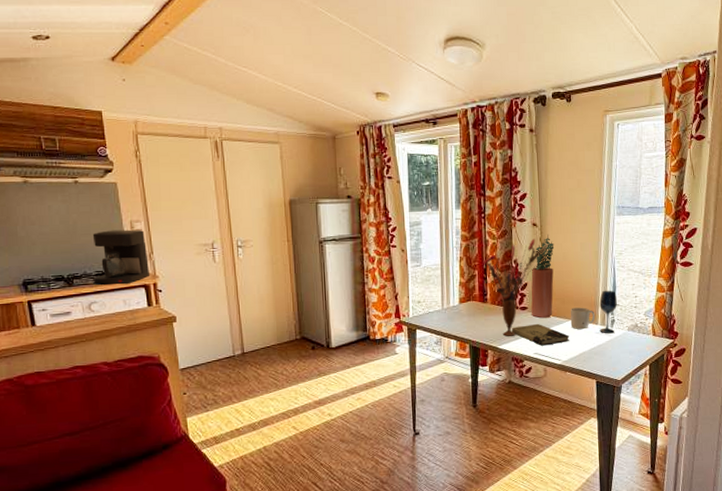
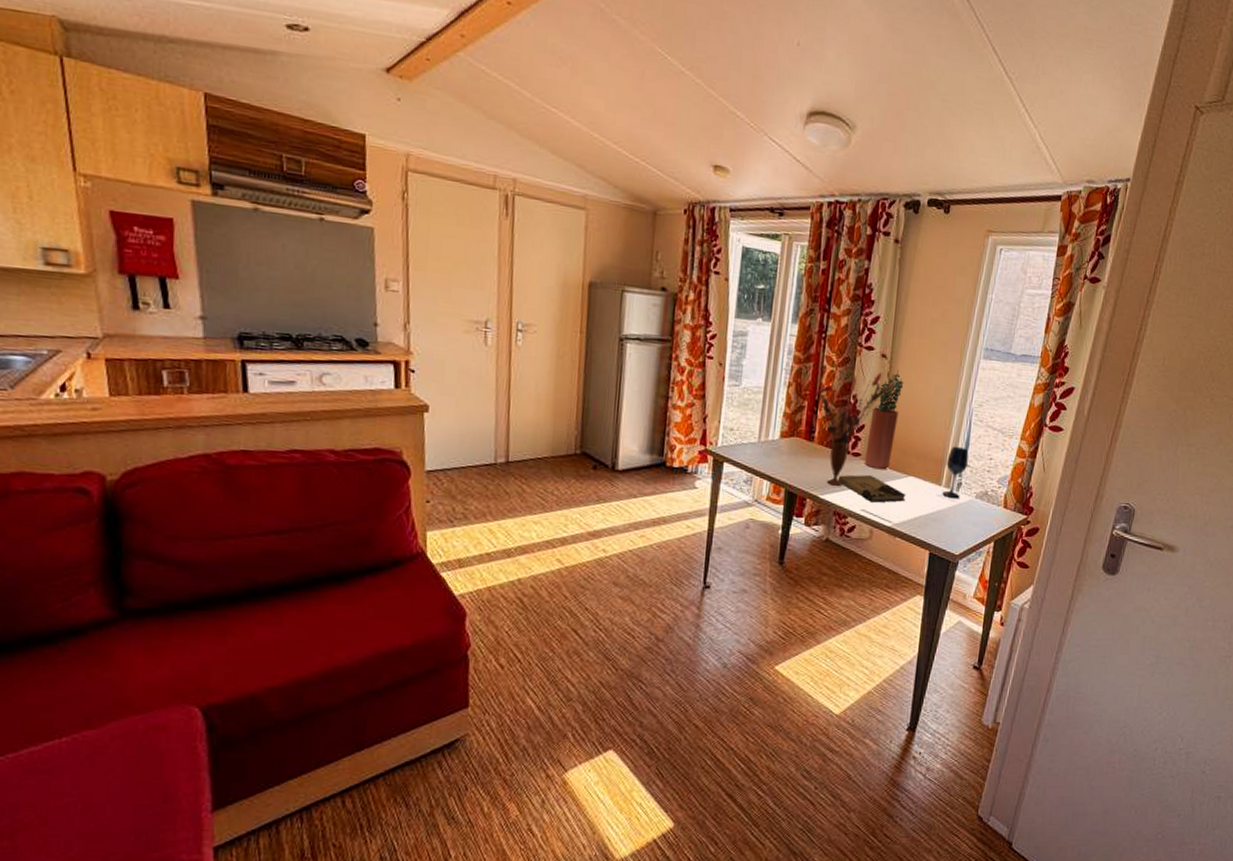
coffee maker: present [92,229,151,285] -> none [329,286,403,357]
mug: present [570,307,596,330] -> none [909,462,940,490]

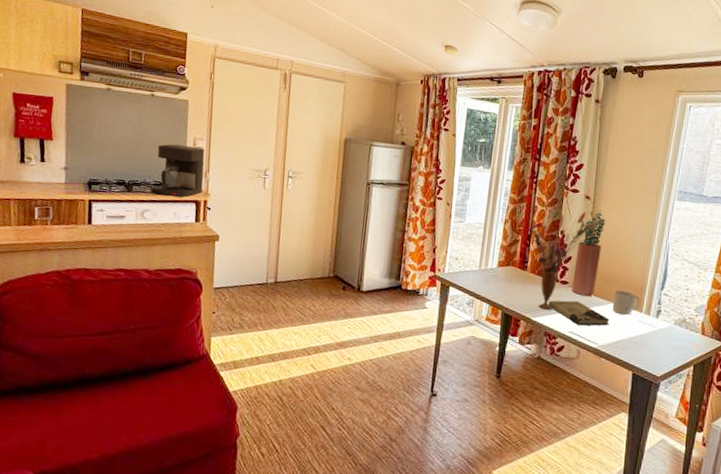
coffee maker: none [329,286,403,357] -> present [150,144,205,198]
mug: none [909,462,940,490] -> present [612,290,641,316]
wineglass: present [942,446,969,499] -> none [643,277,667,325]

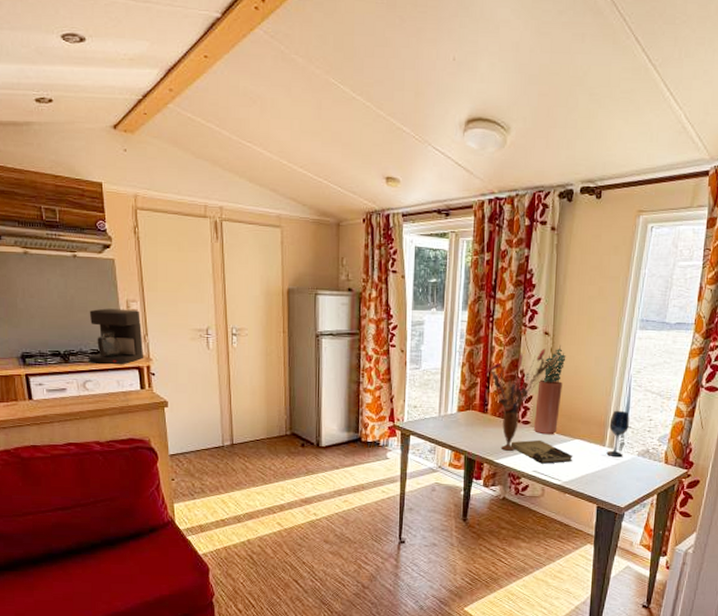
mug: present [612,290,641,316] -> none [575,426,604,451]
wineglass: none [643,277,667,325] -> present [606,410,629,458]

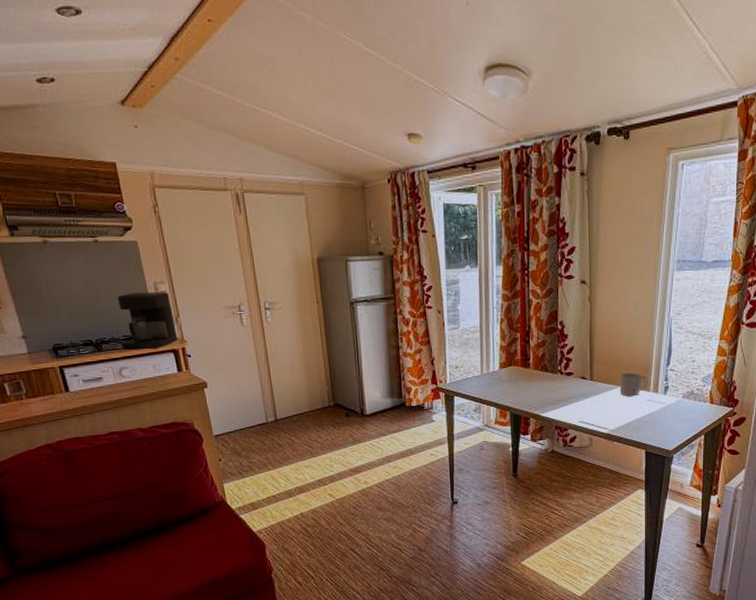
bouquet: present [486,348,559,451] -> none [526,298,598,404]
book: present [510,439,573,464] -> none [555,390,619,414]
vase: present [533,345,566,435] -> none [577,293,605,385]
mug: none [575,426,604,451] -> present [619,372,648,397]
wineglass: present [606,410,629,458] -> none [651,354,672,402]

